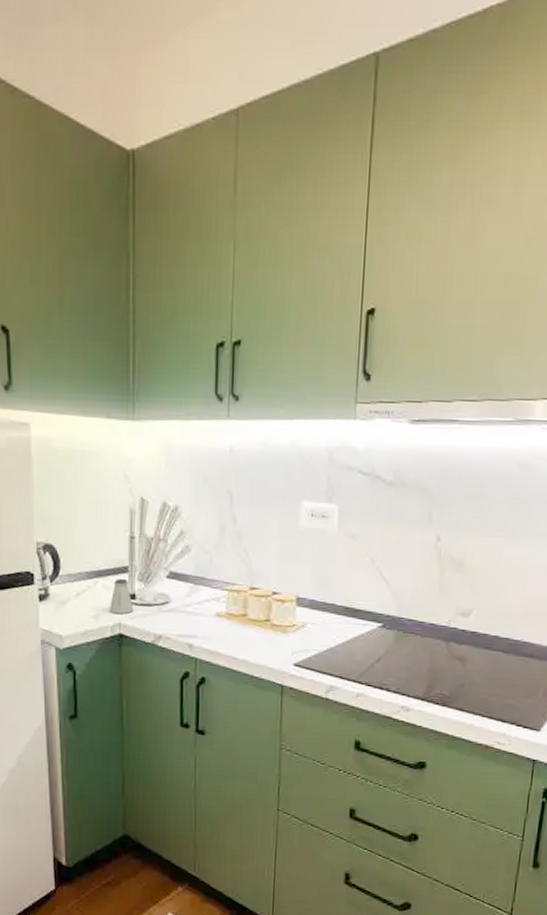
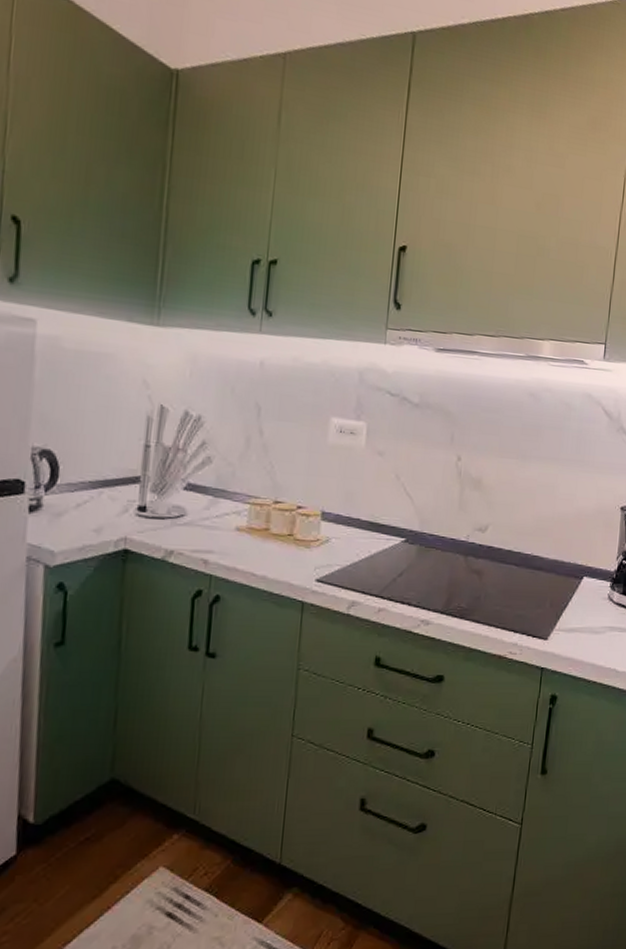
saltshaker: present [110,578,133,615] -> none [114,489,143,528]

